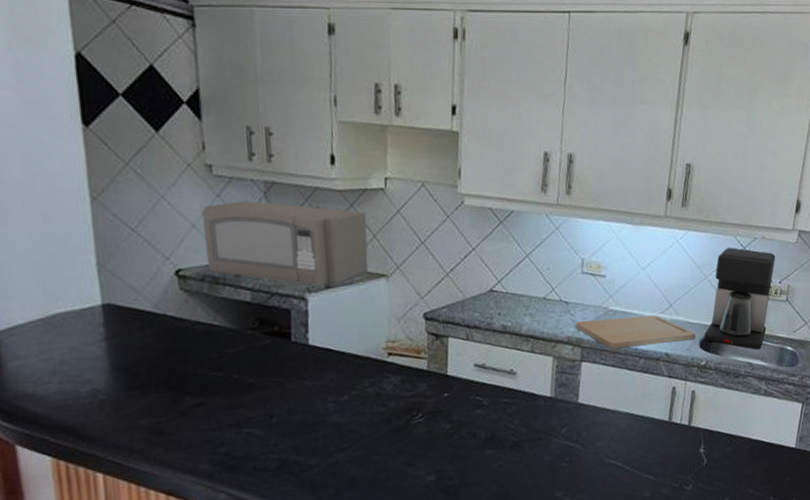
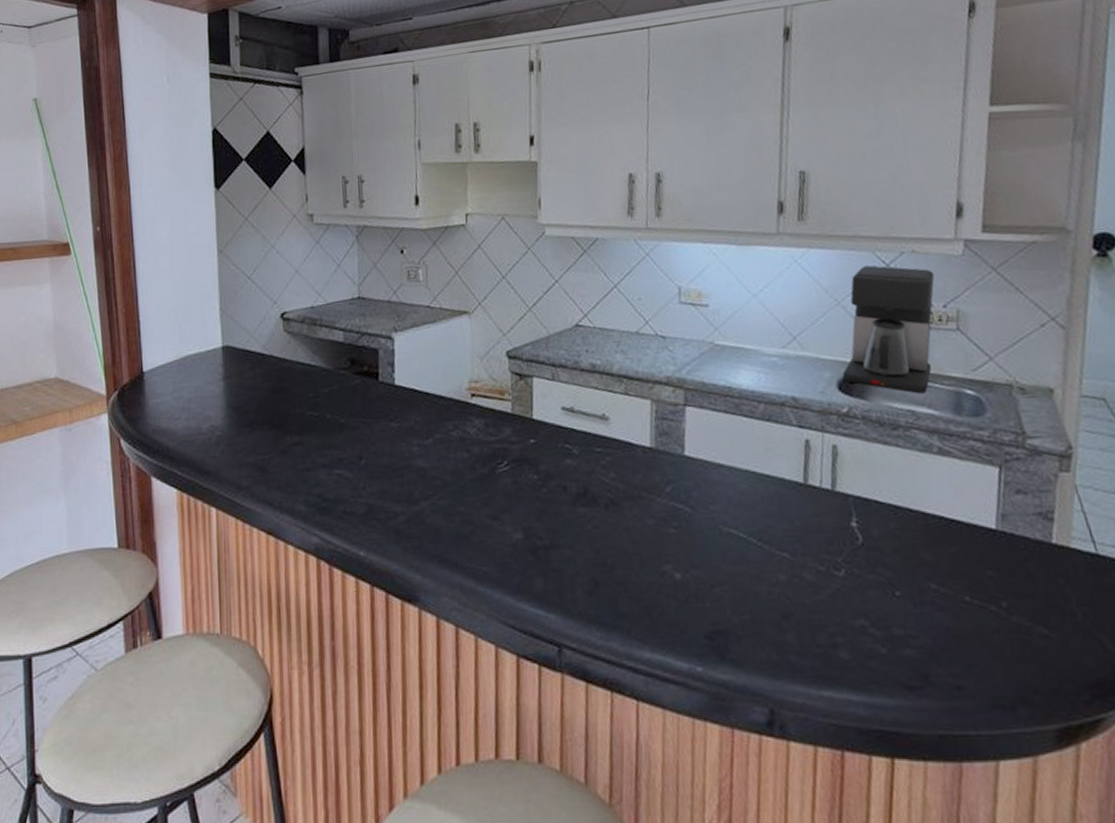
microwave: present [201,201,368,289] -> none [303,245,451,328]
cutting board: present [575,315,696,349] -> none [675,350,832,392]

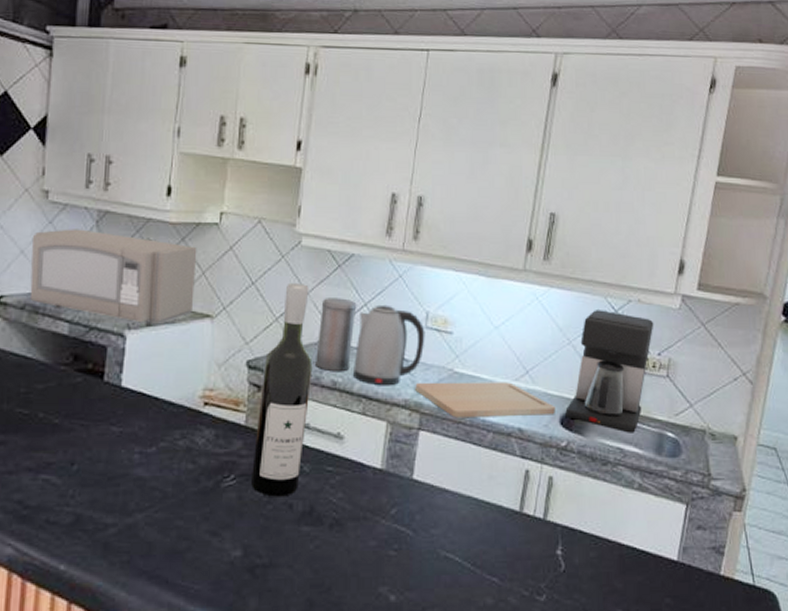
microwave: none [303,245,451,328] -> present [29,229,197,326]
bottle: none [522,272,571,480] -> present [251,282,313,497]
canister: none [571,282,608,355] -> present [314,298,357,372]
kettle: none [610,284,681,364] -> present [354,304,425,385]
cutting board: none [675,350,832,392] -> present [415,382,556,419]

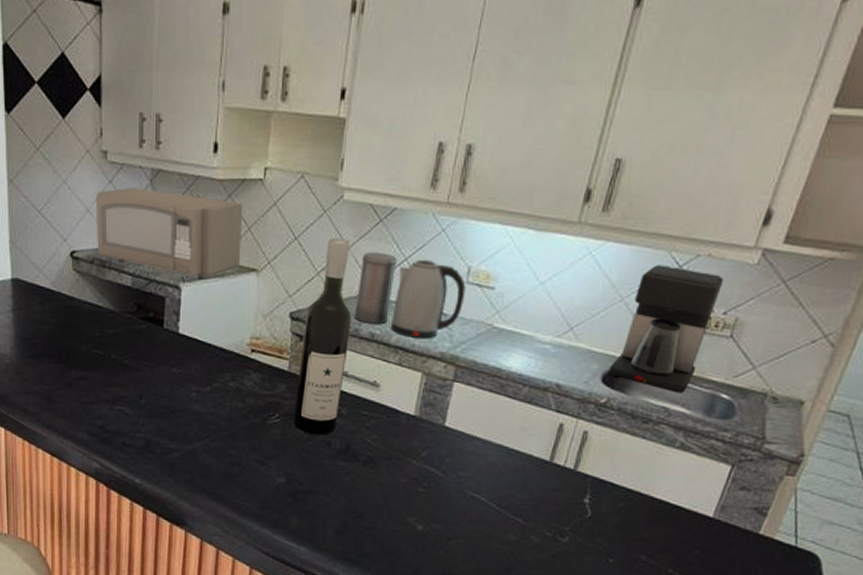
cutting board: present [415,382,556,419] -> none [452,336,599,373]

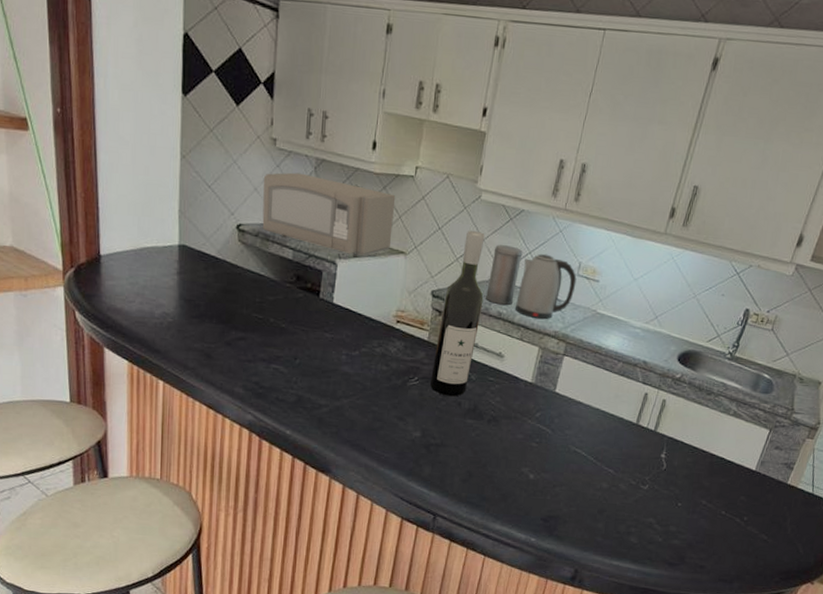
coffee maker: present [608,265,724,393] -> none [683,271,769,372]

